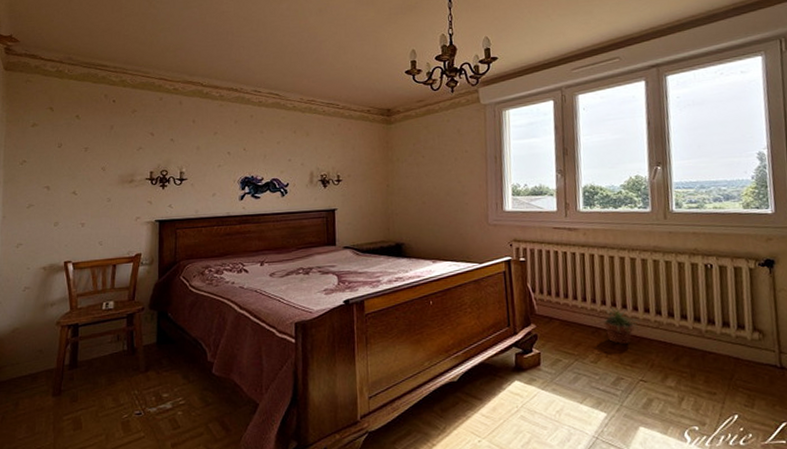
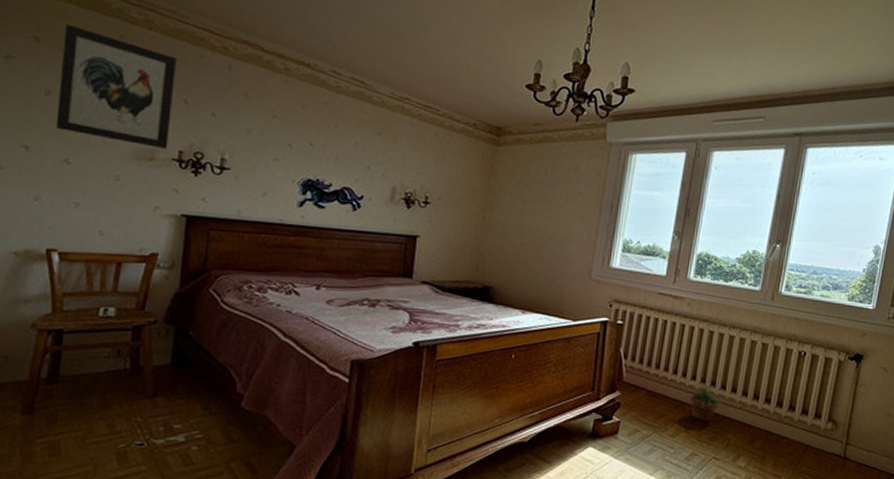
wall art: none [66,94,144,173] -> present [56,24,176,150]

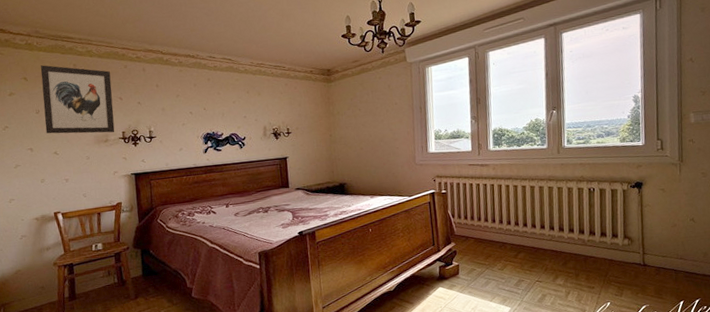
potted plant: present [686,382,725,421] -> none [506,225,537,254]

